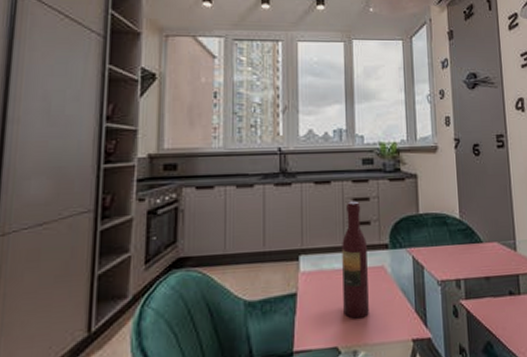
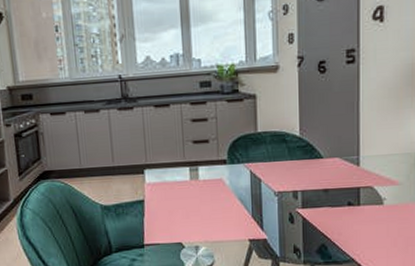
wine bottle: present [342,201,369,319] -> none [182,121,209,222]

